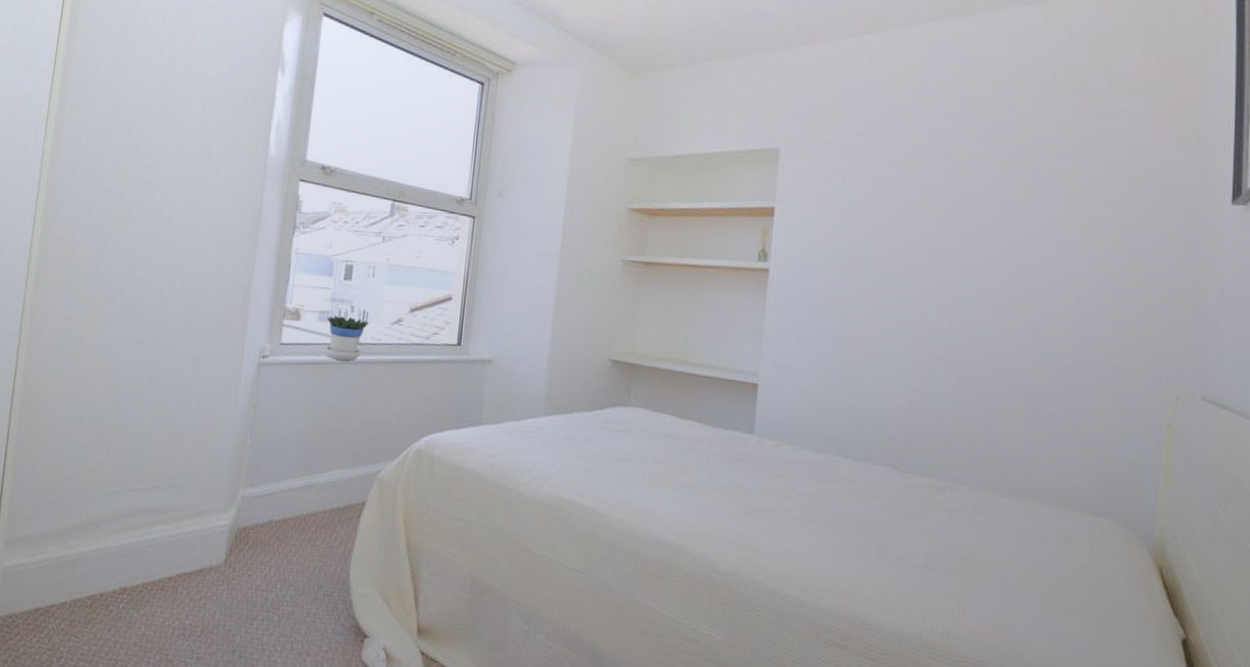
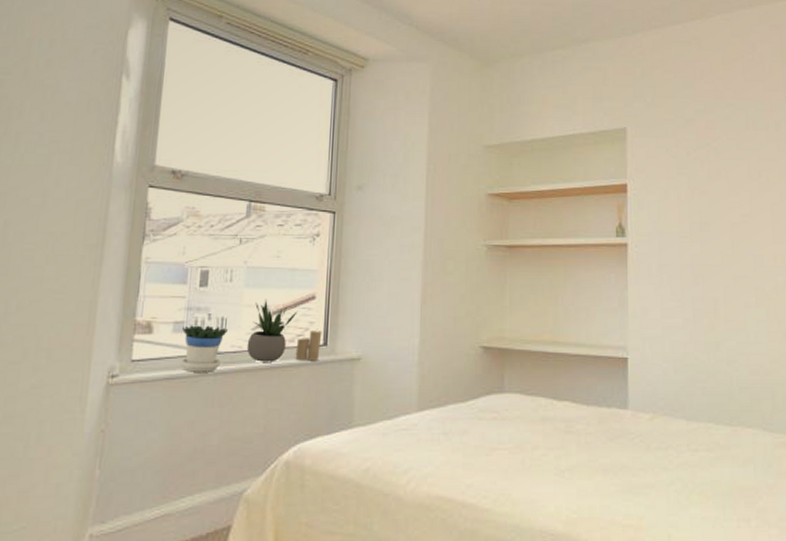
potted plant: none [385,296,435,357] -> present [246,298,298,362]
candle: none [430,326,457,360] -> present [295,326,322,361]

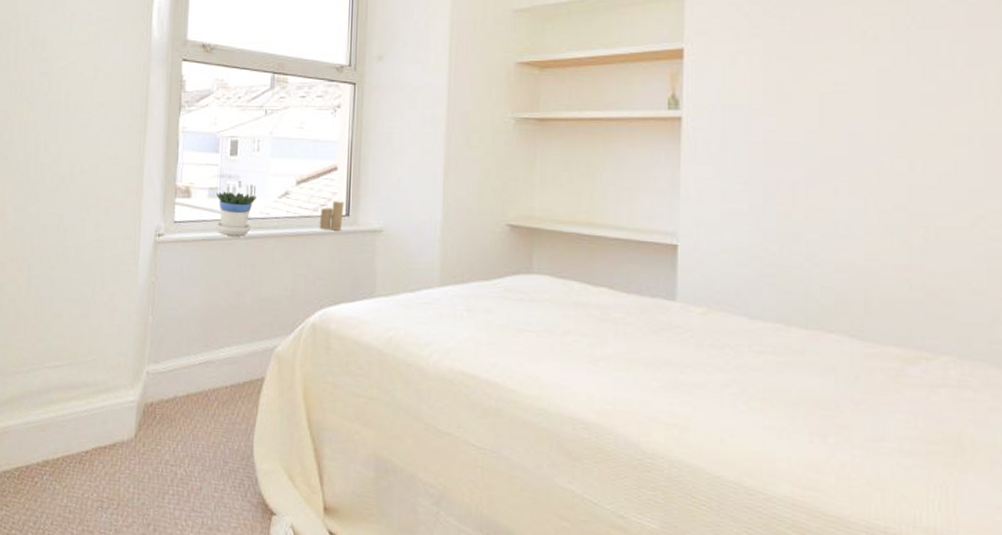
potted plant: present [246,298,298,362] -> none [274,168,321,230]

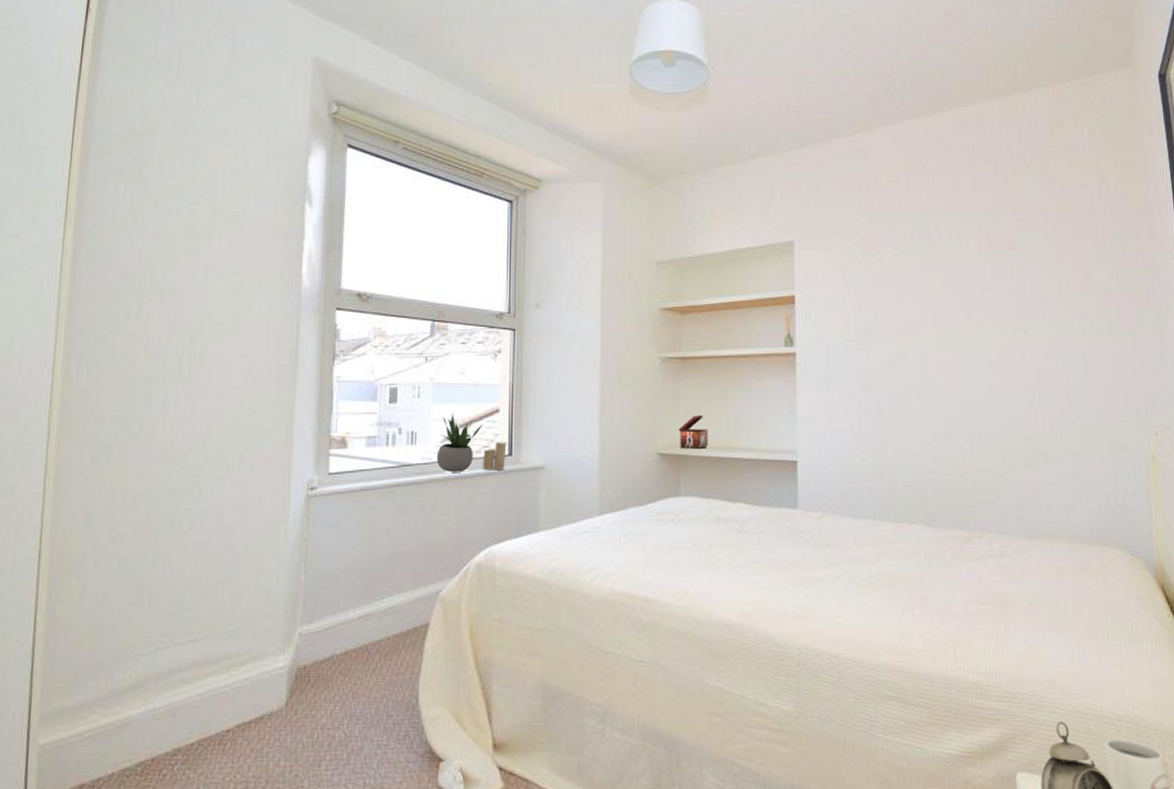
flowerpot: present [215,191,256,236] -> none [374,439,418,483]
potted plant: none [274,168,321,230] -> present [436,413,483,473]
decorative box: none [533,184,568,224] -> present [678,414,709,450]

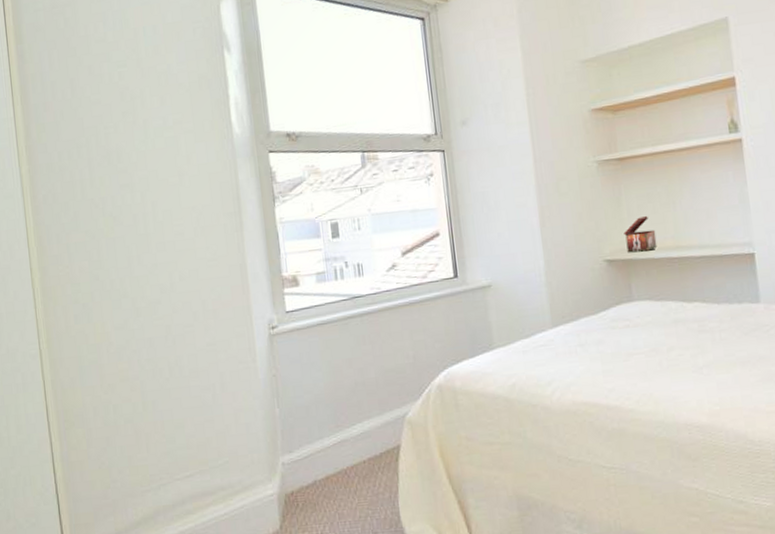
potted plant: present [436,413,483,473] -> none [384,241,425,300]
candle: present [482,438,507,471] -> none [429,261,453,295]

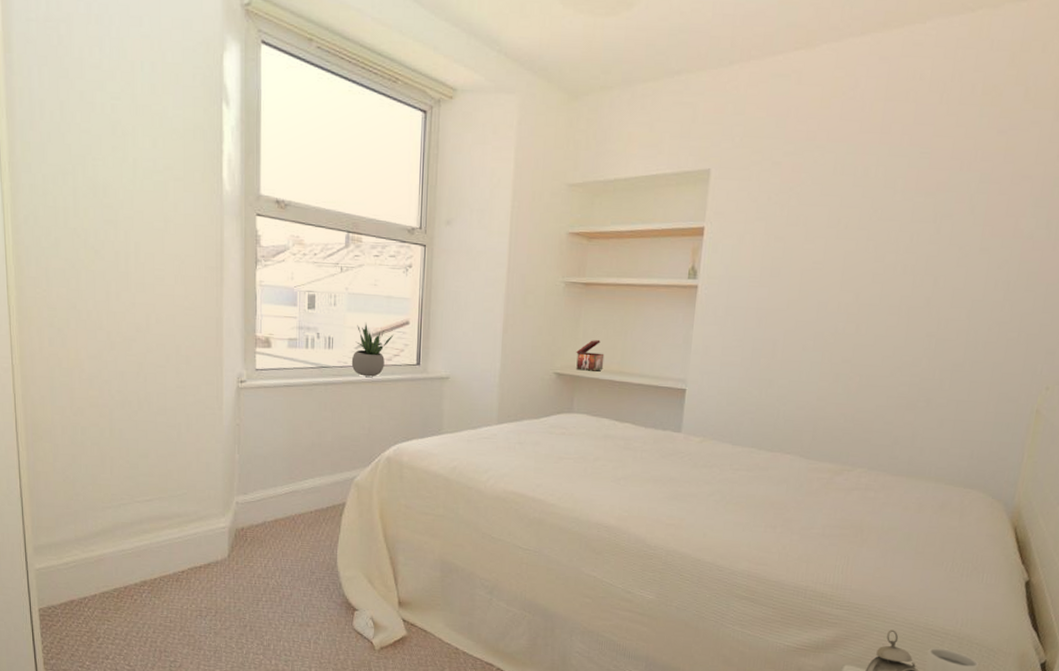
potted plant: none [384,241,425,300] -> present [351,322,394,377]

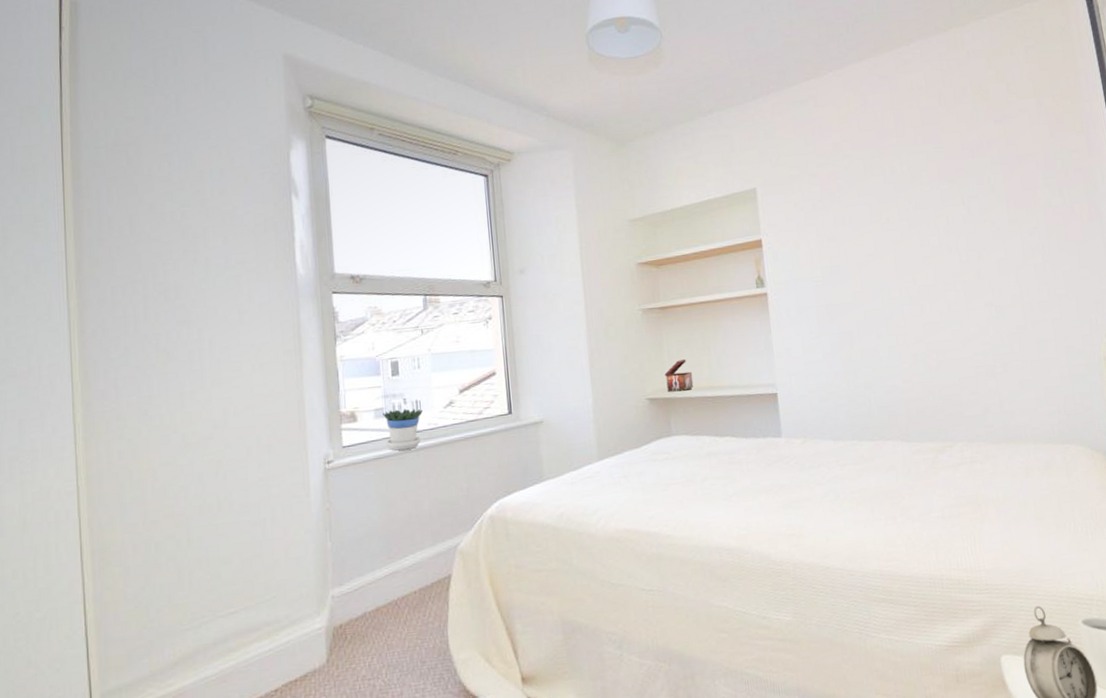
flowerpot: none [296,342,334,383] -> present [383,409,423,451]
potted plant: present [351,322,394,377] -> none [441,379,482,435]

